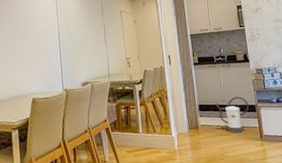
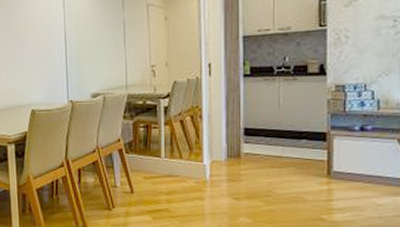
watering can: present [215,96,250,133] -> none [268,120,318,166]

